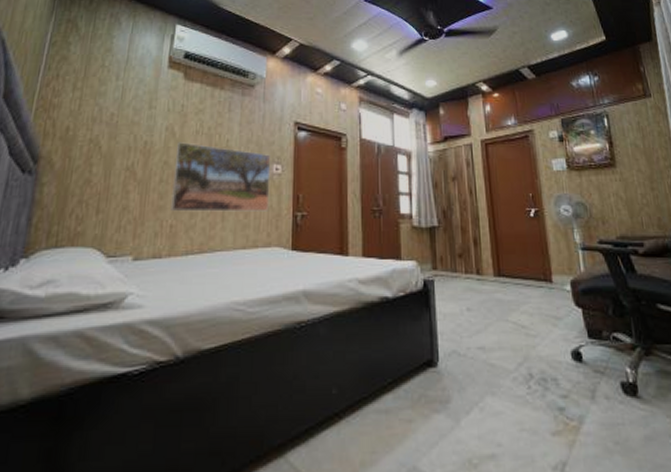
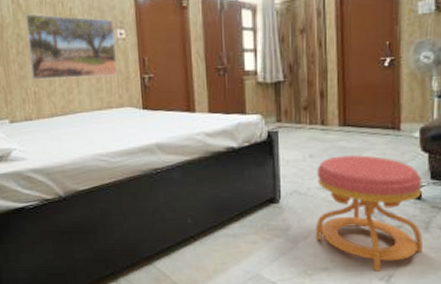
stool: none [475,309,594,460] -> present [316,155,424,273]

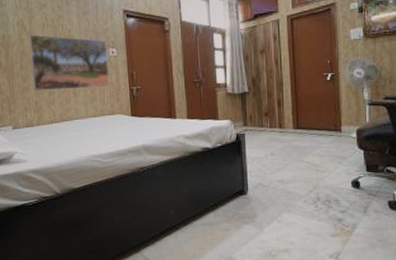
stool: present [316,155,424,273] -> none [277,153,364,252]

